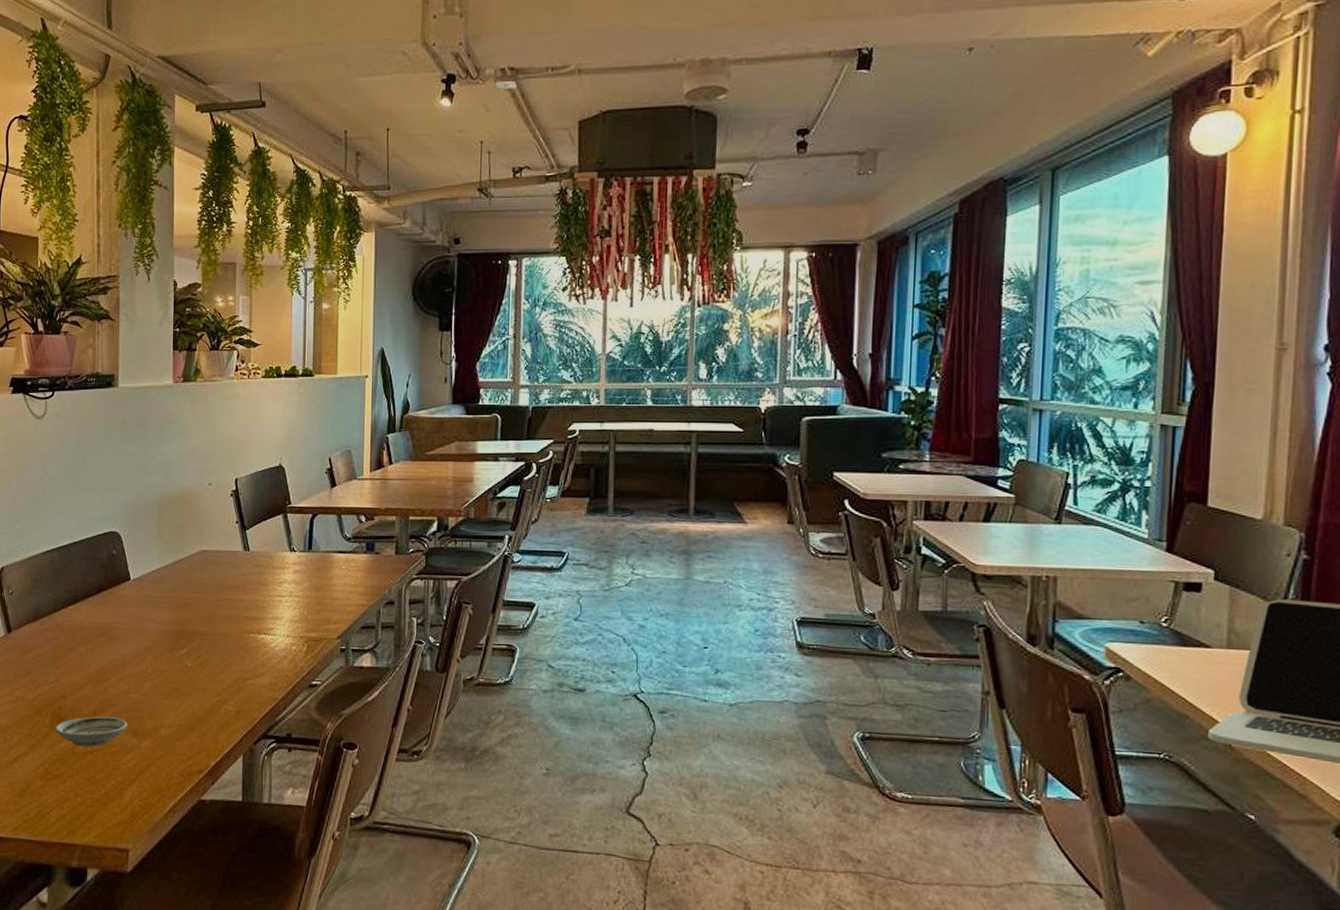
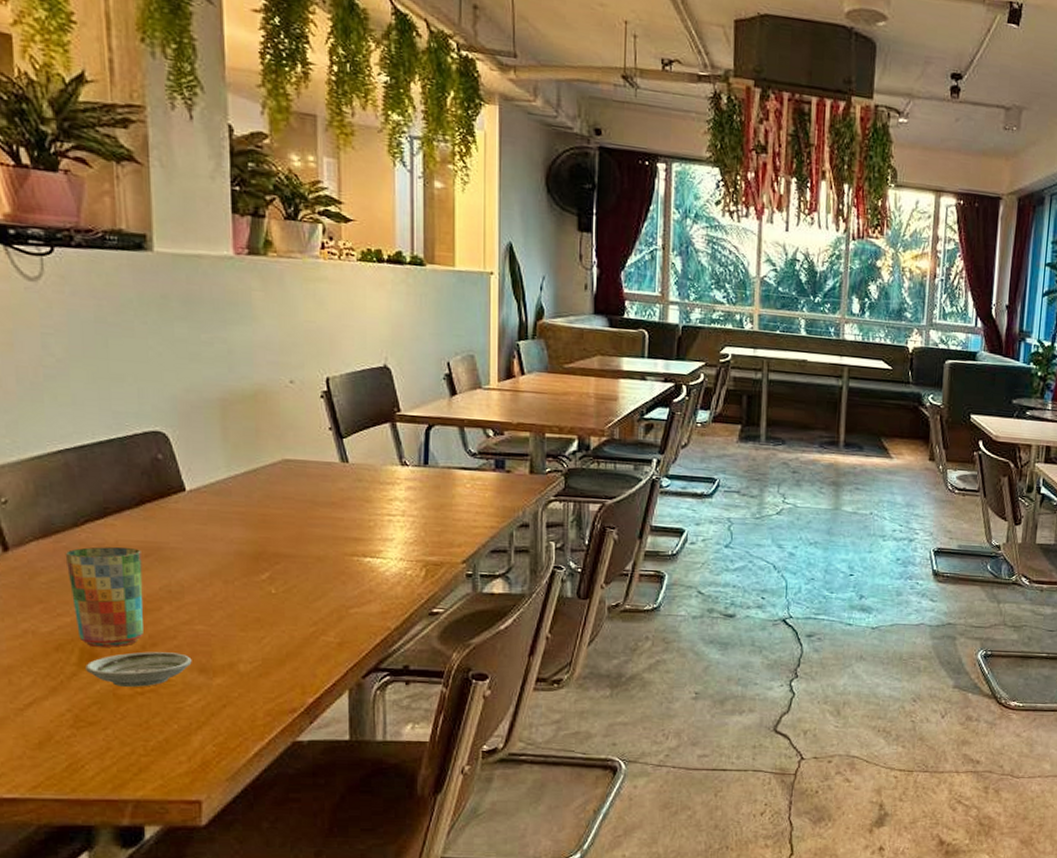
cup: none [47,628,98,712] -> present [65,546,144,648]

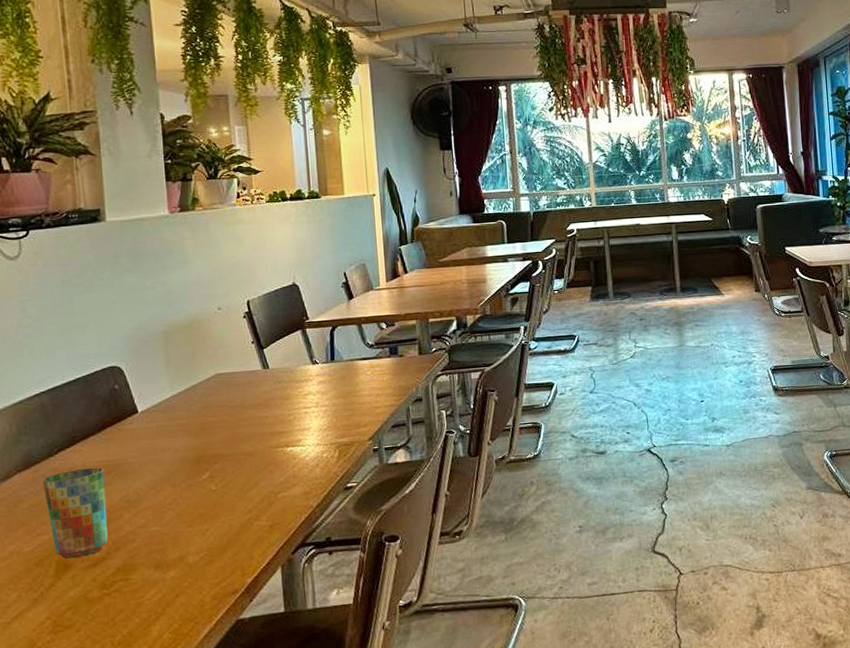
saucer: present [86,651,192,688] -> none [61,554,149,591]

